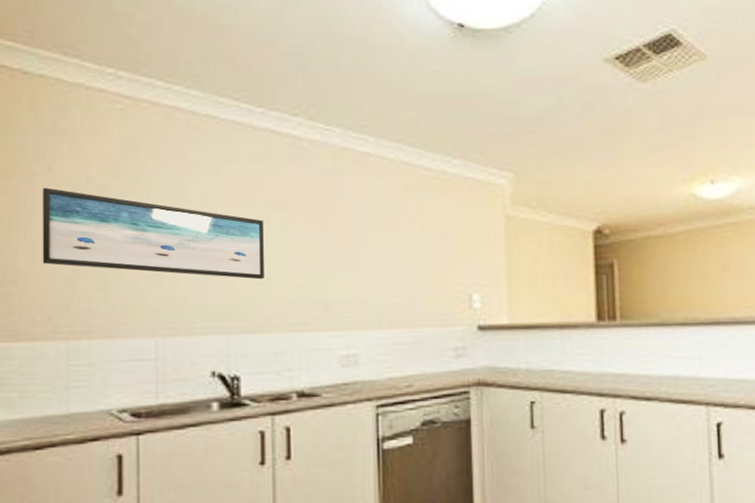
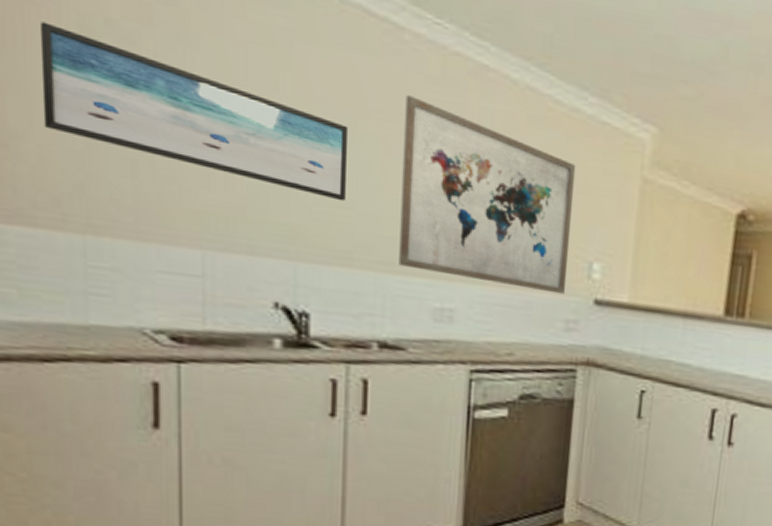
wall art: none [306,187,452,326] -> present [398,95,576,294]

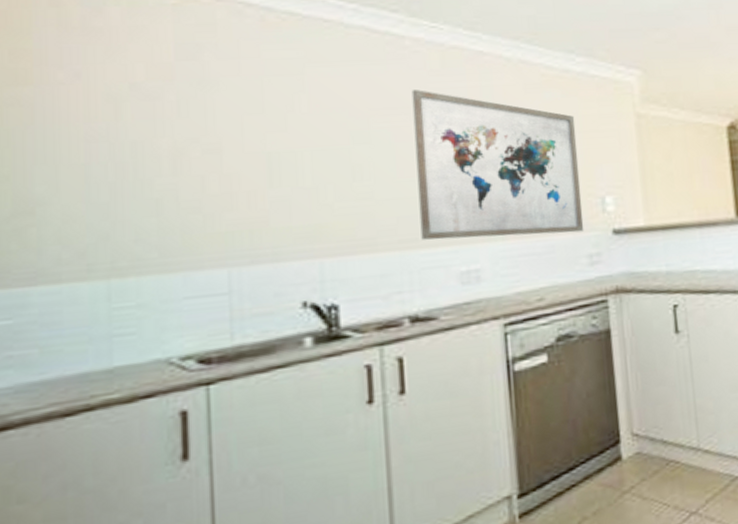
wall art: present [39,21,347,201] -> none [68,97,364,194]

